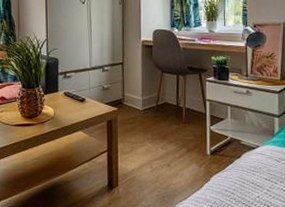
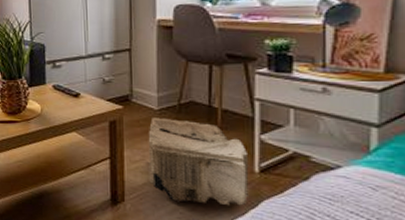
pouf: none [135,116,204,184] -> present [148,117,250,206]

